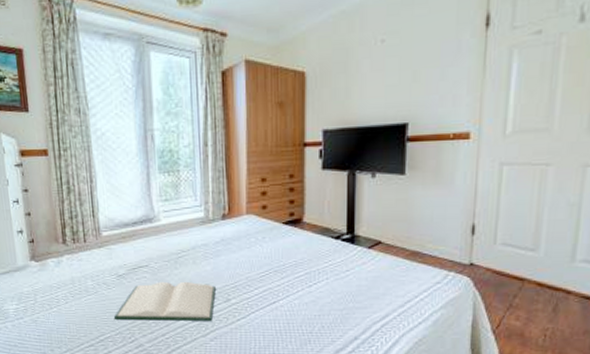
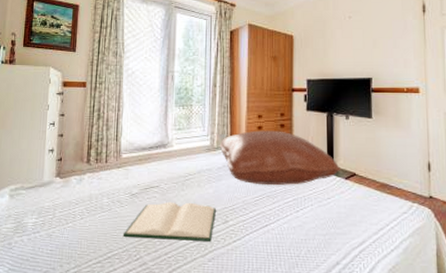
pillow: none [215,196,364,260] -> present [219,130,341,186]

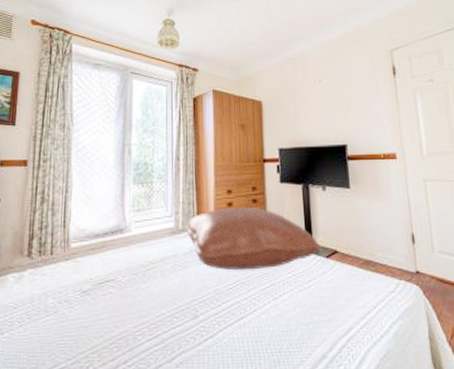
hardback book: present [122,201,216,242] -> none [72,296,183,345]

